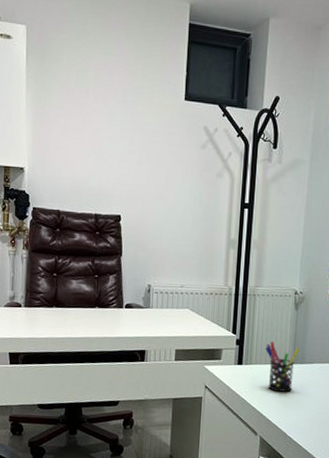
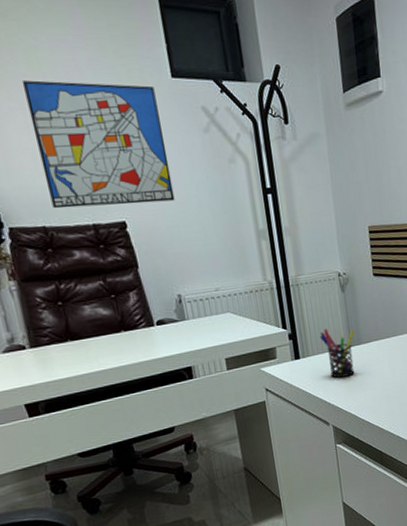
wall art: none [68,94,169,203] -> present [22,80,175,209]

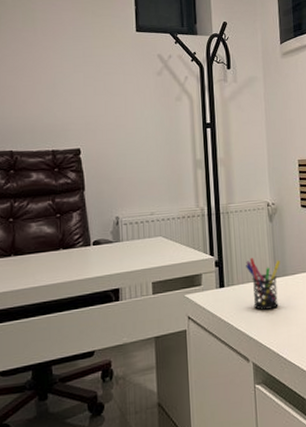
wall art: present [22,80,175,209] -> none [17,34,125,136]

